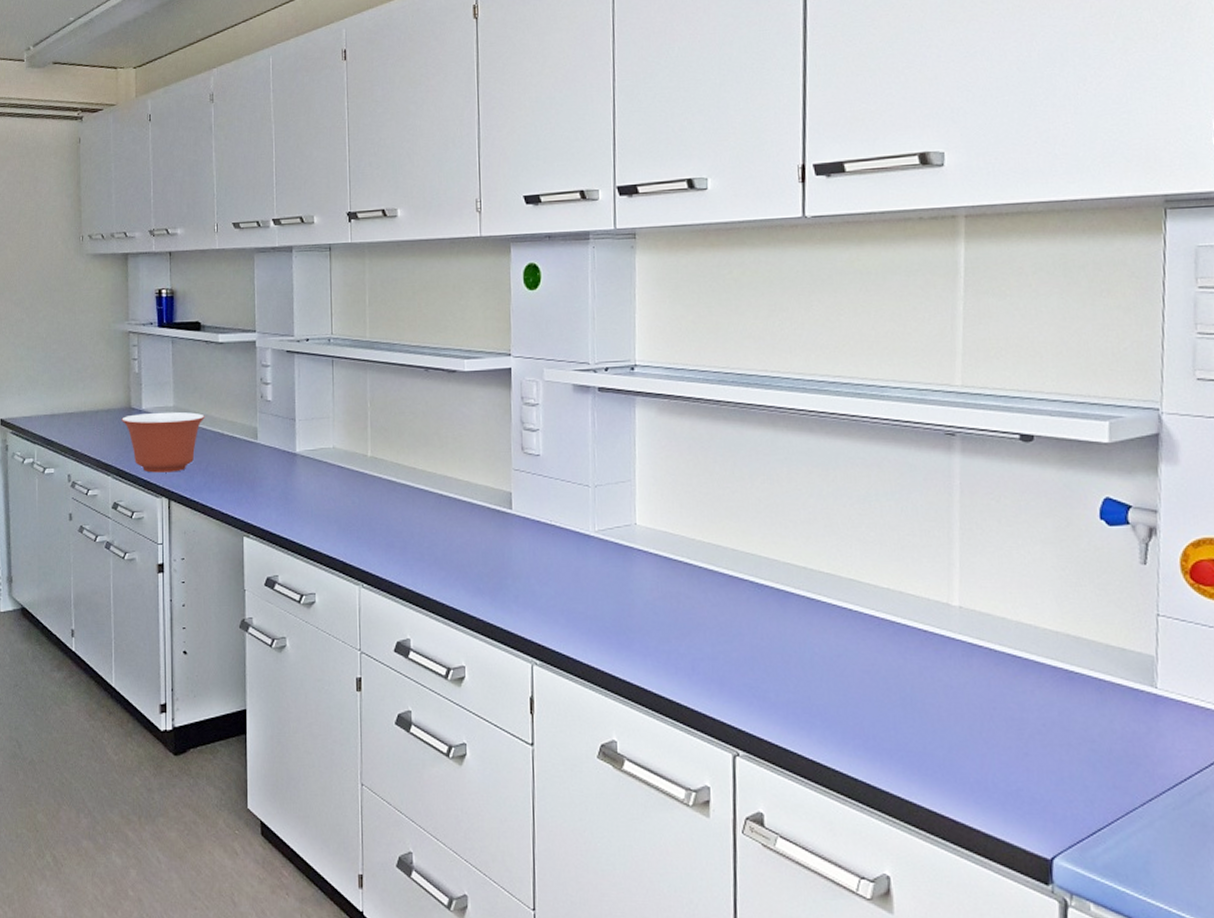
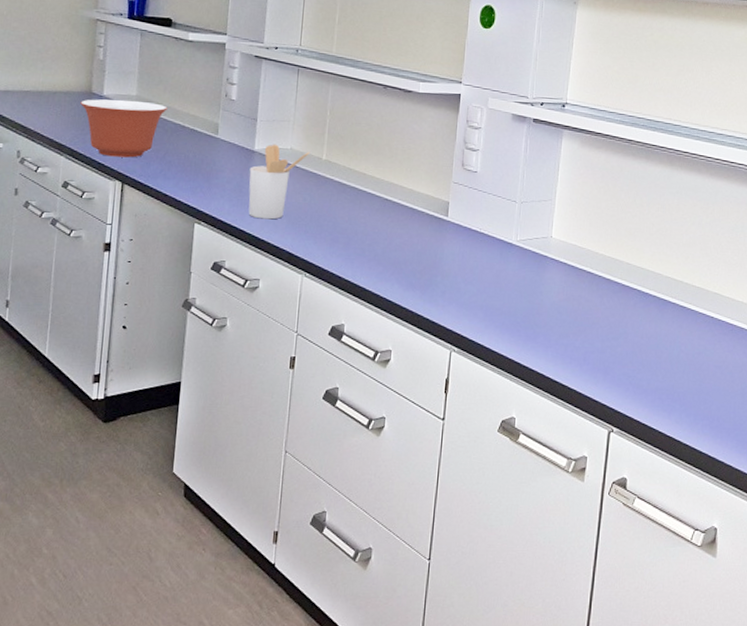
utensil holder: none [293,444,354,527] -> present [248,144,311,220]

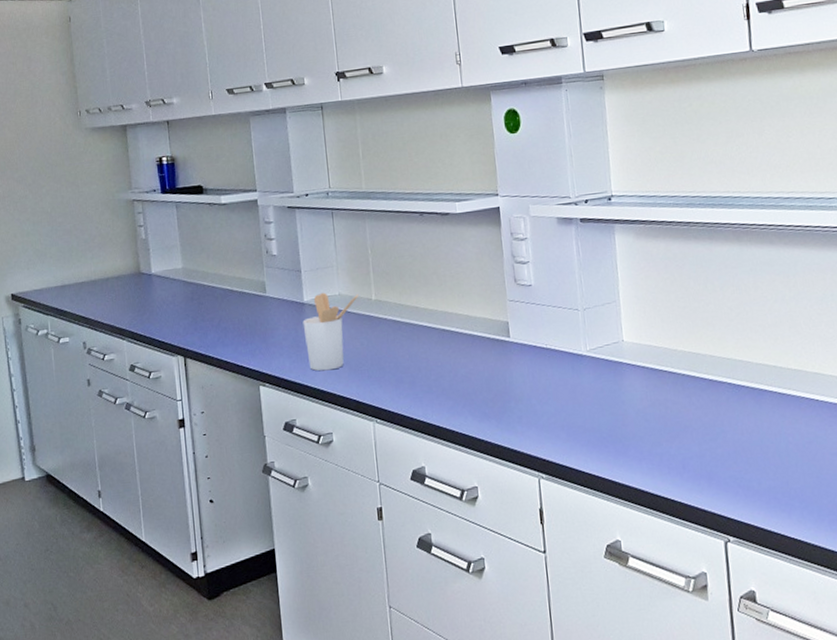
mixing bowl: present [80,99,168,158] -> none [132,272,214,333]

